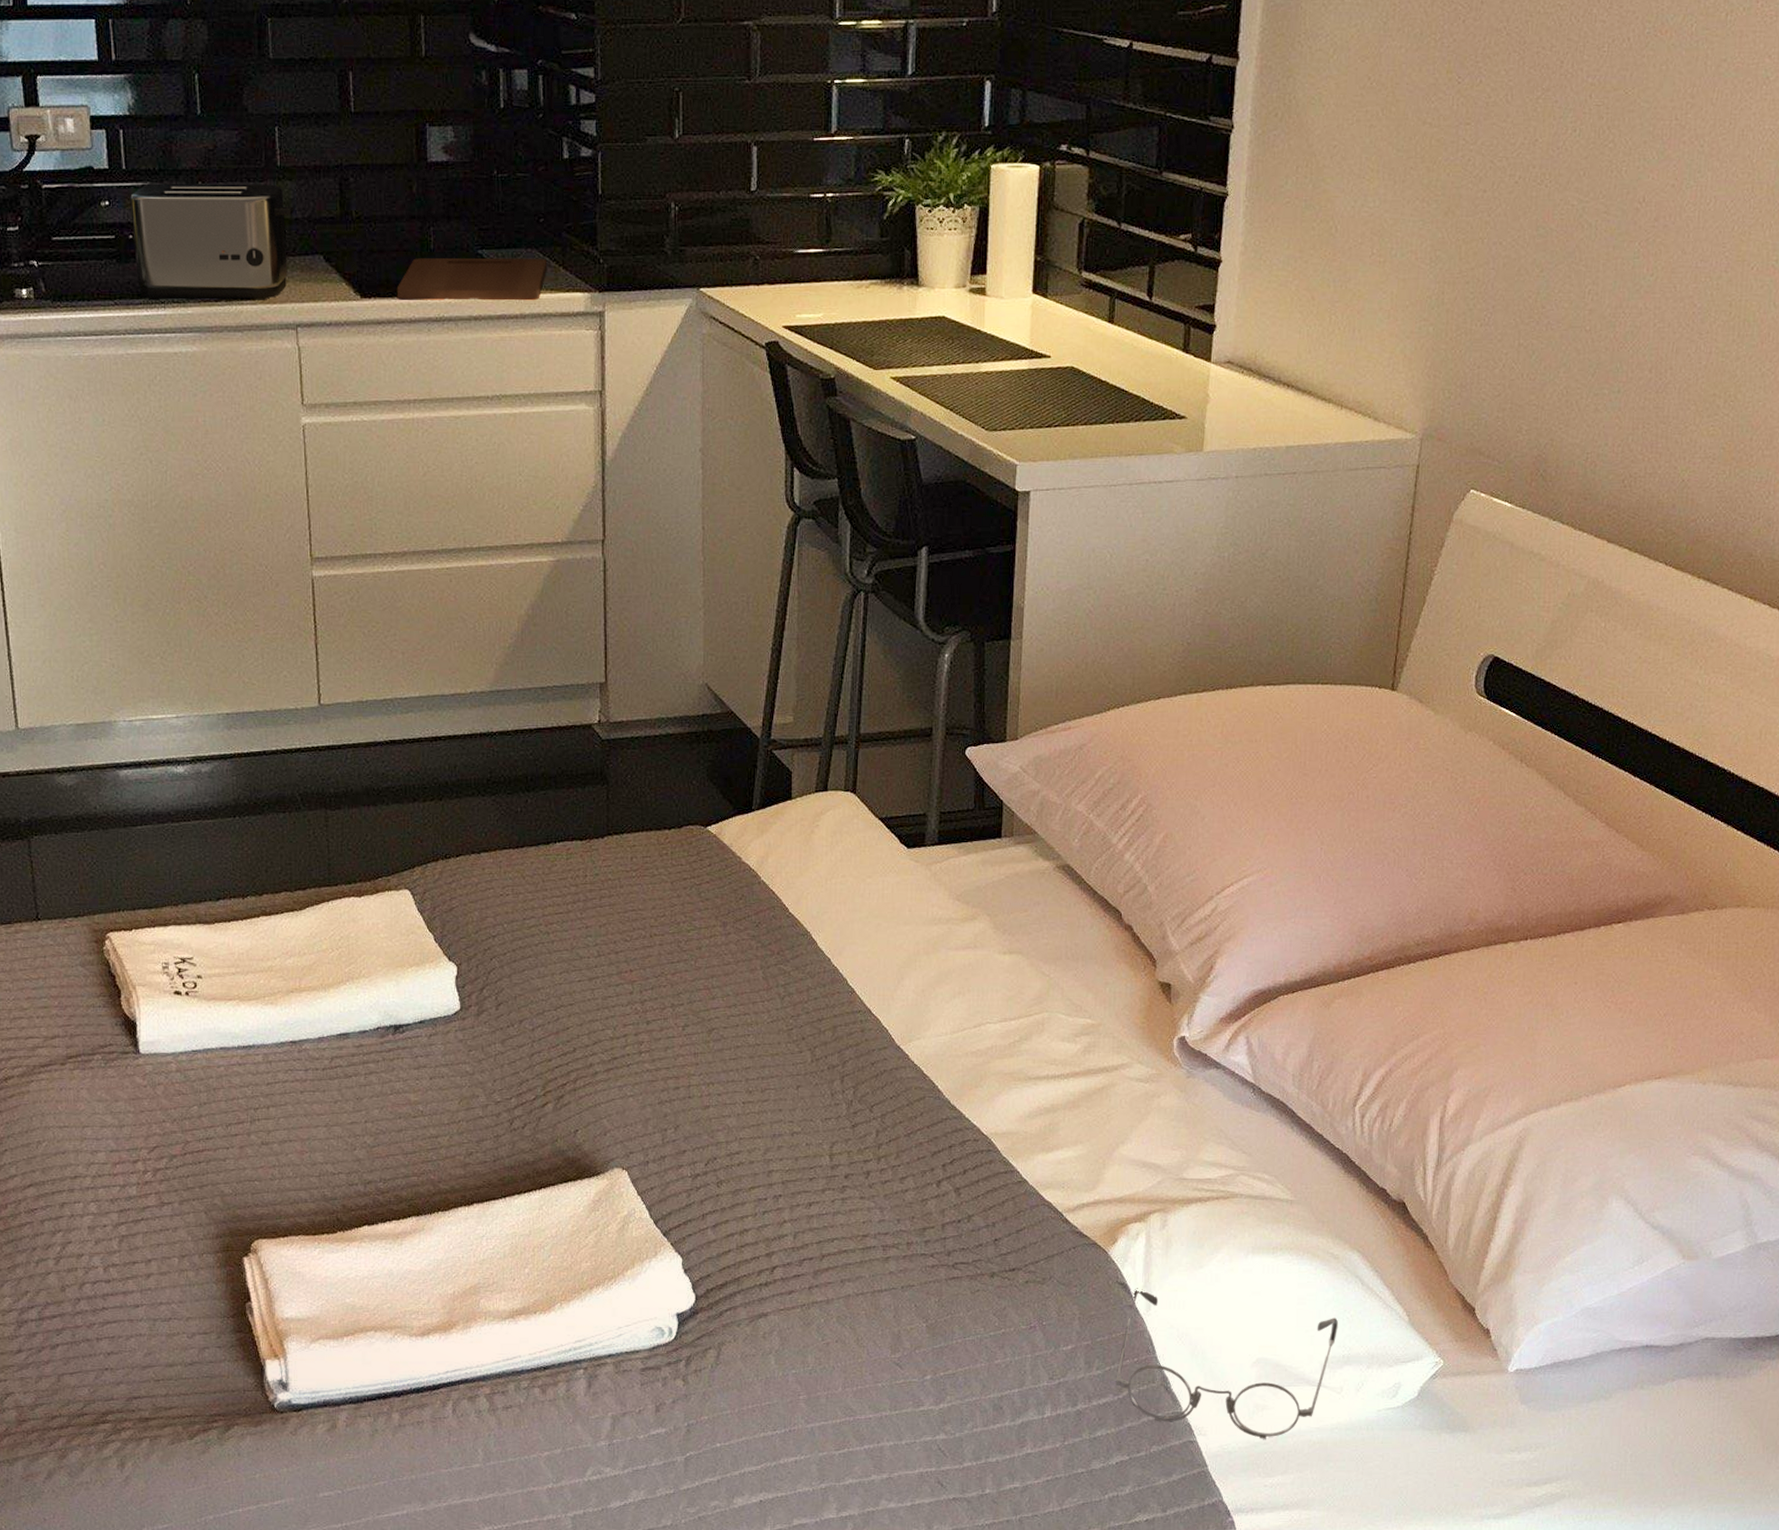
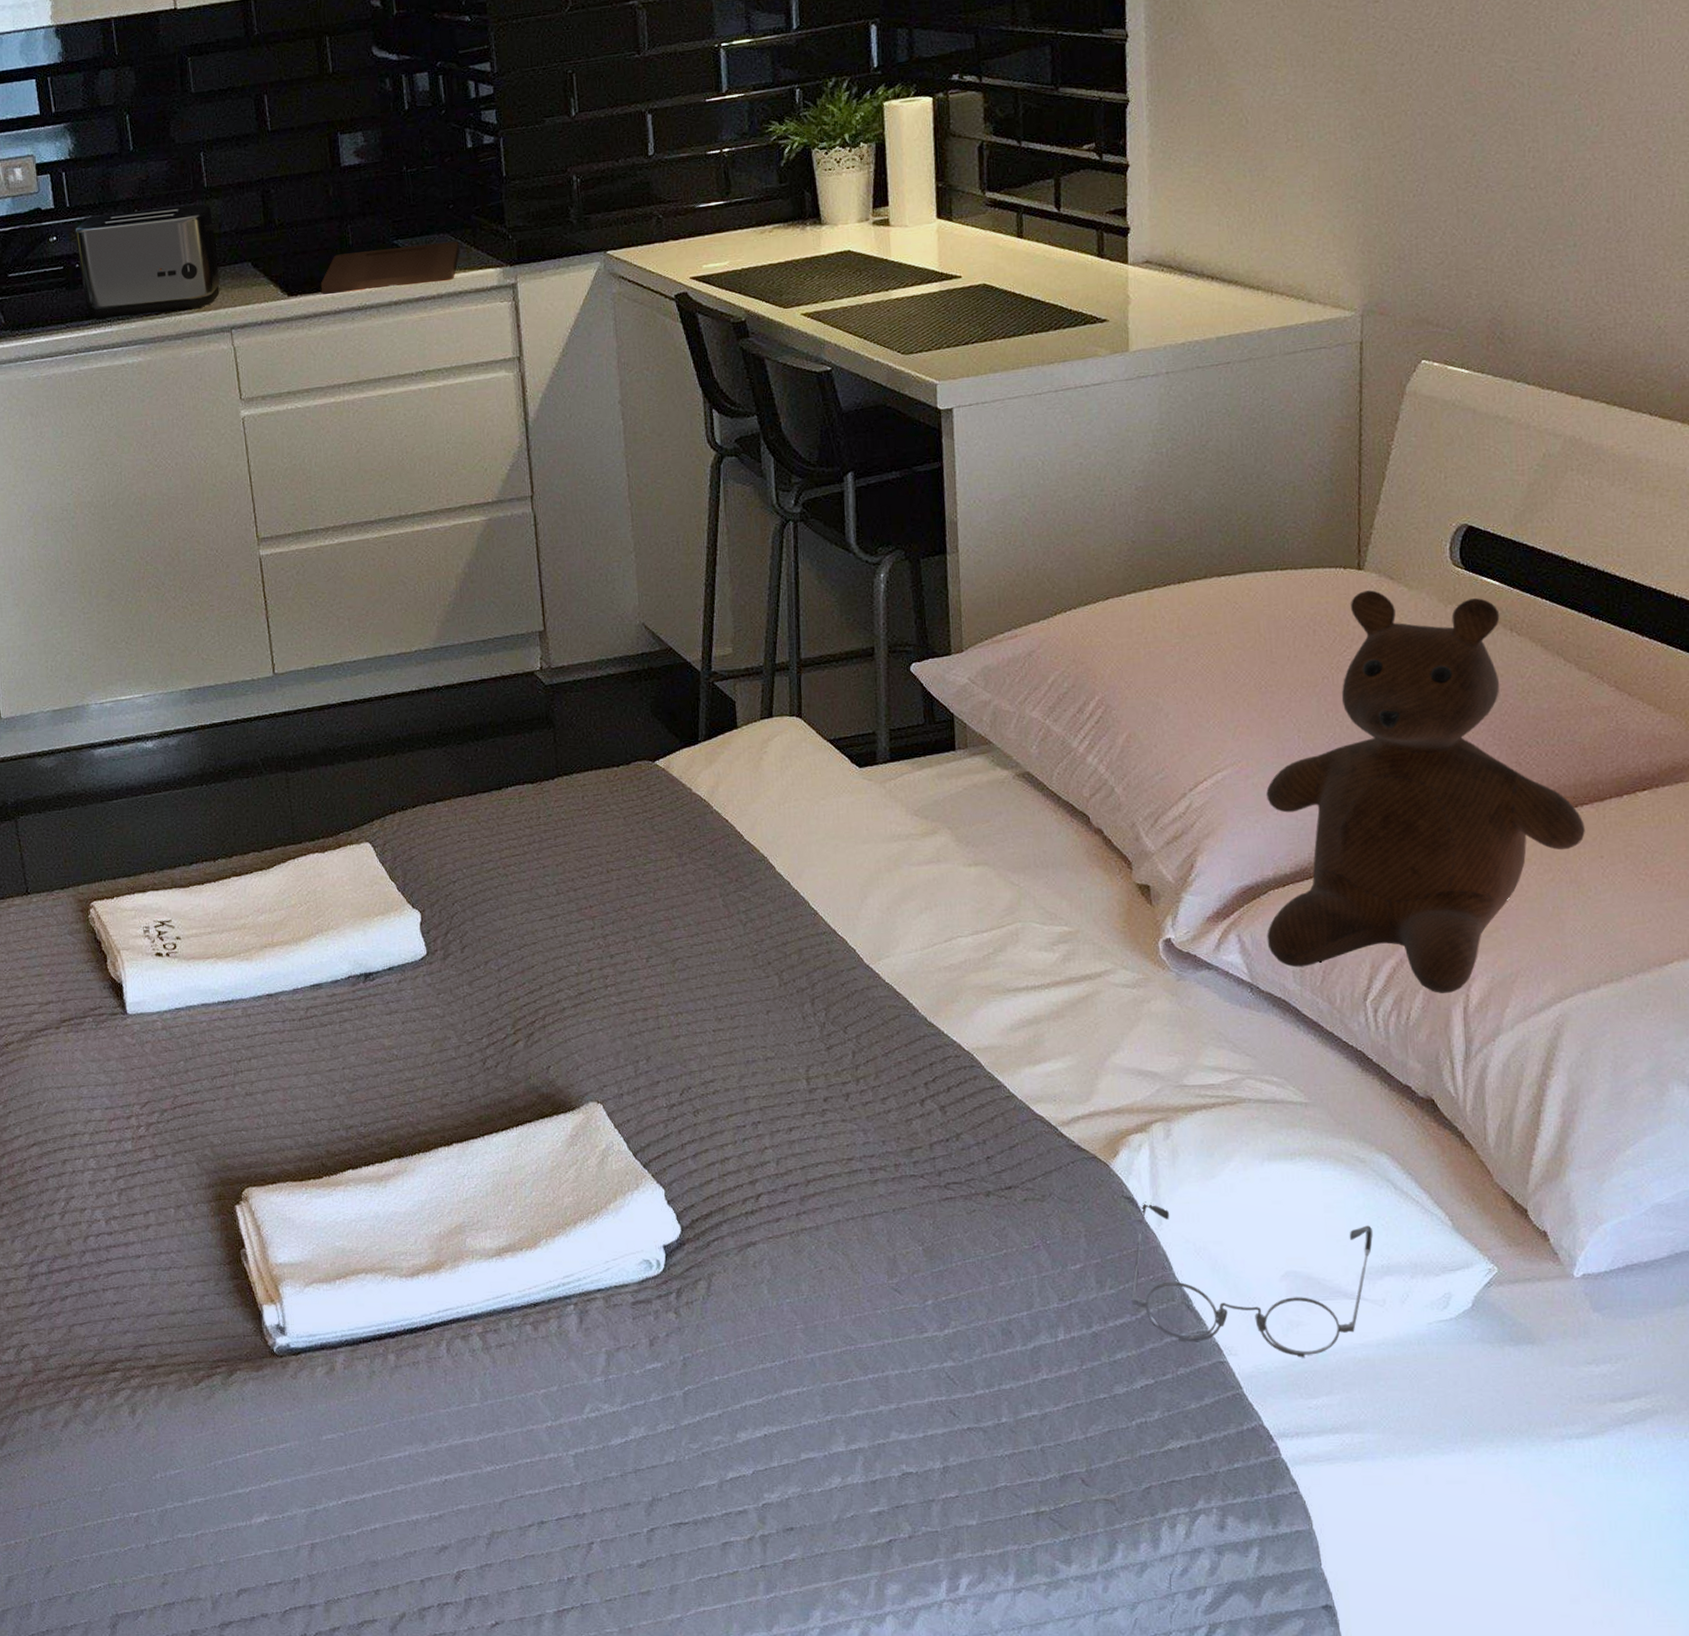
teddy bear: none [1272,712,1565,1103] -> present [1266,590,1585,993]

